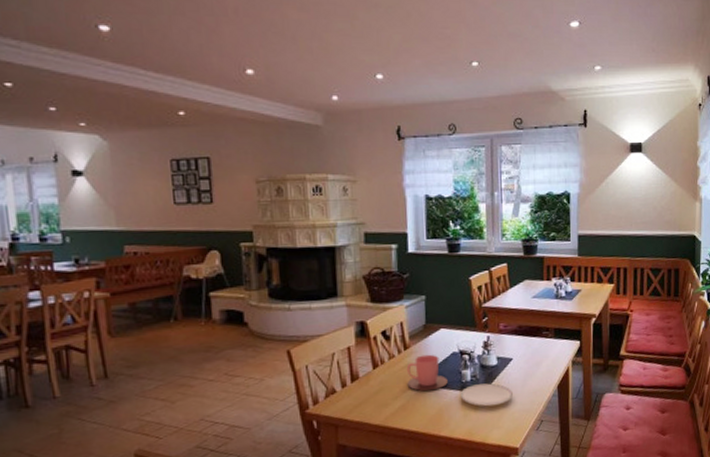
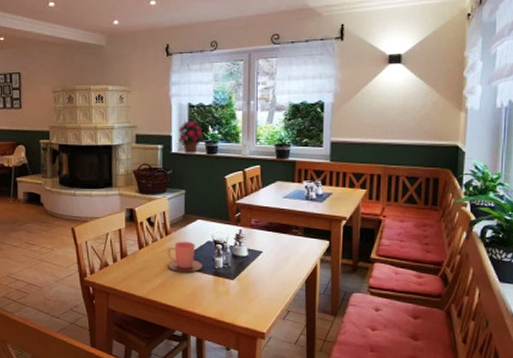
potted flower: none [415,215,445,254] -> present [178,121,204,154]
plate: present [460,383,514,407] -> none [213,271,262,292]

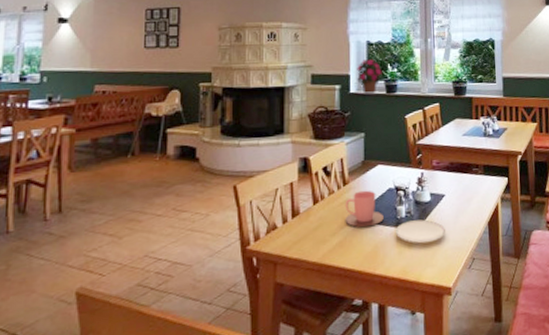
plate: none [213,271,262,292] -> present [395,219,446,244]

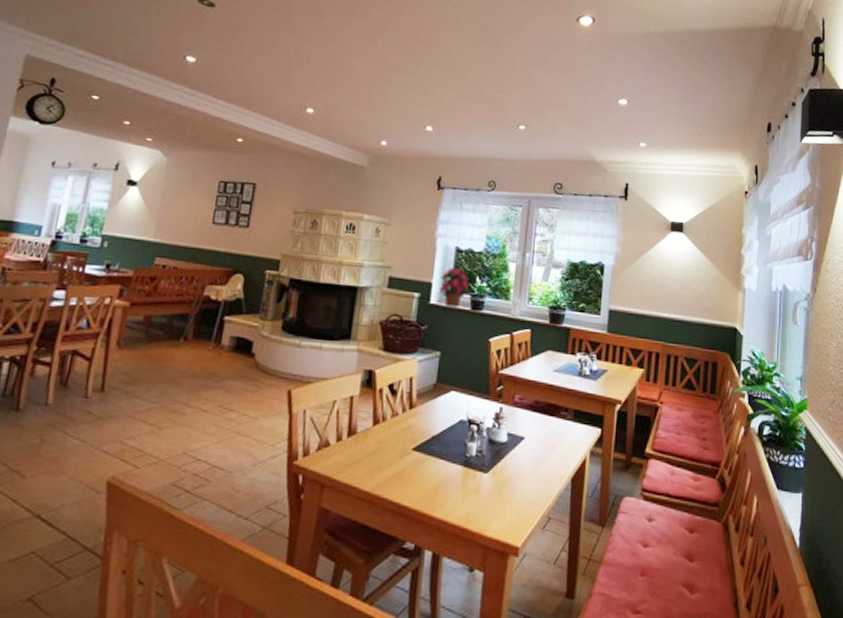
cup: present [345,190,384,227] -> none [406,417,451,461]
plate: present [395,219,446,244] -> none [461,461,522,491]

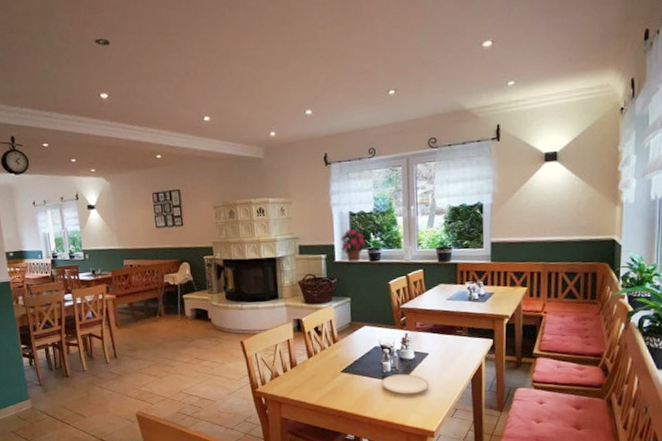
plate: none [461,461,522,491] -> present [381,374,430,394]

